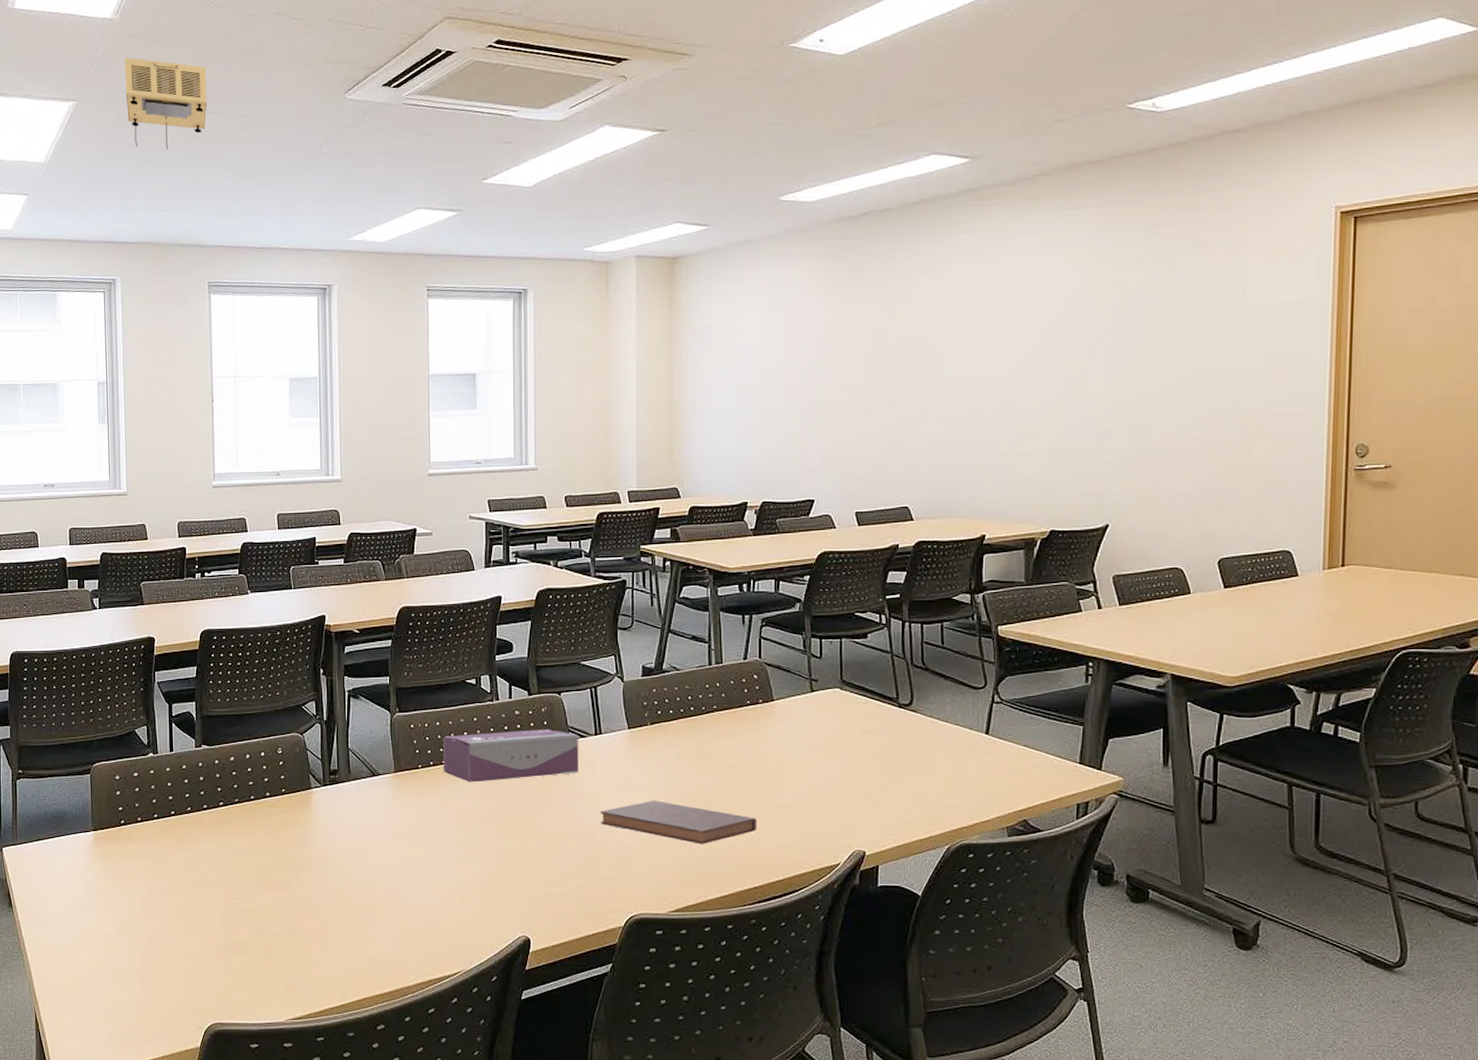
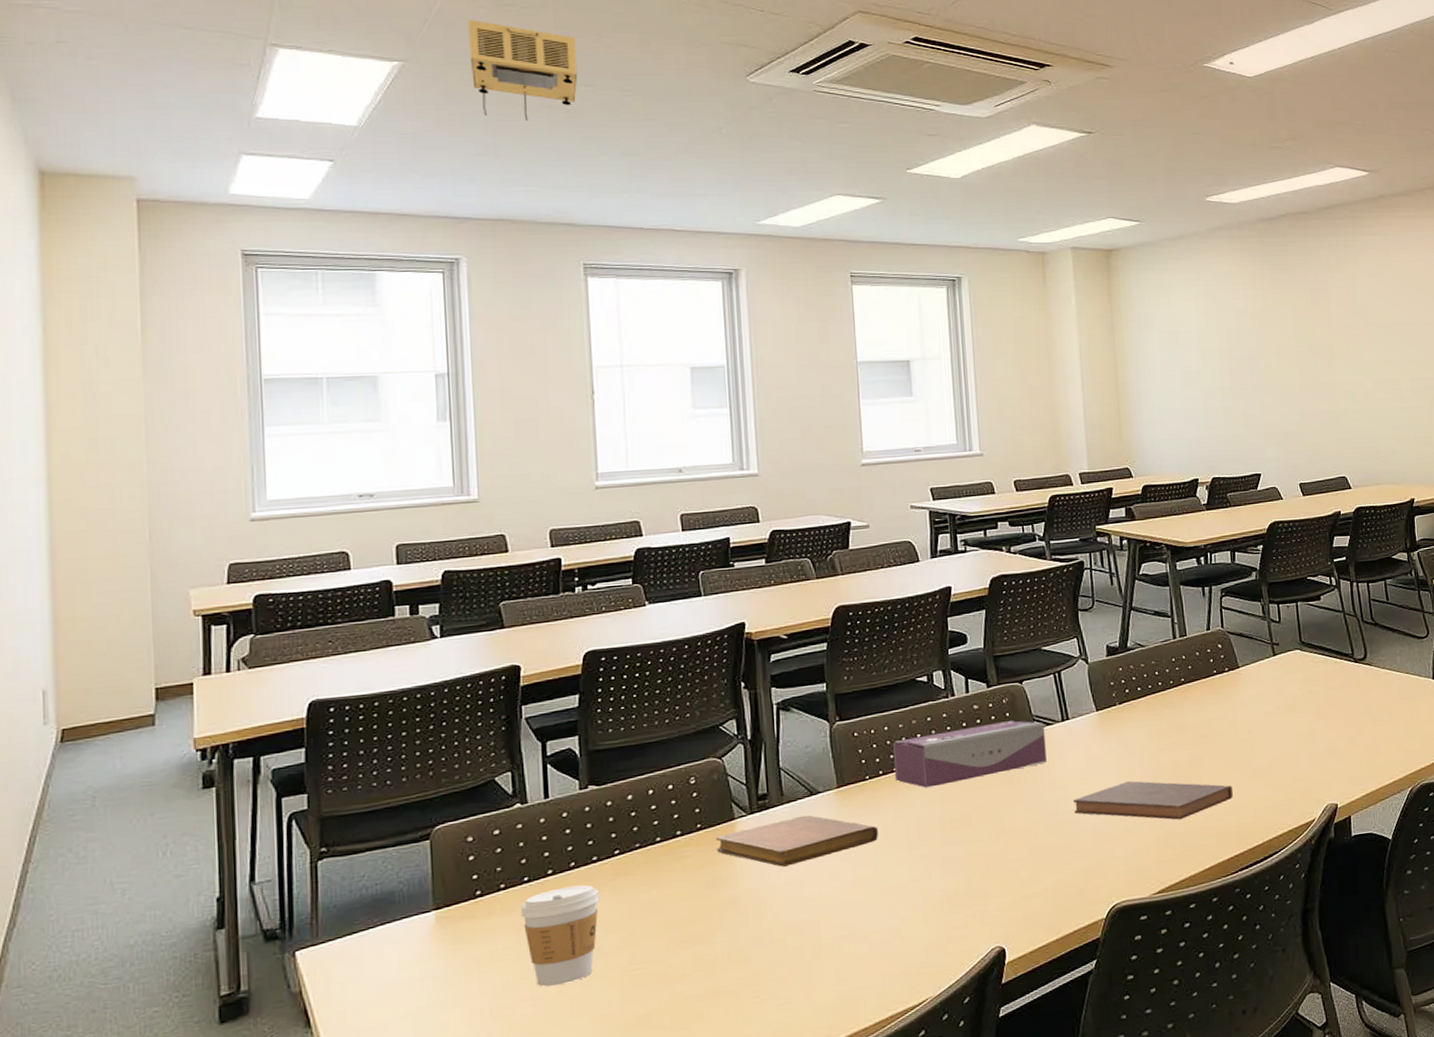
coffee cup: none [151,827,208,906] -> present [520,885,600,987]
notebook: none [296,793,427,836] -> present [716,815,878,867]

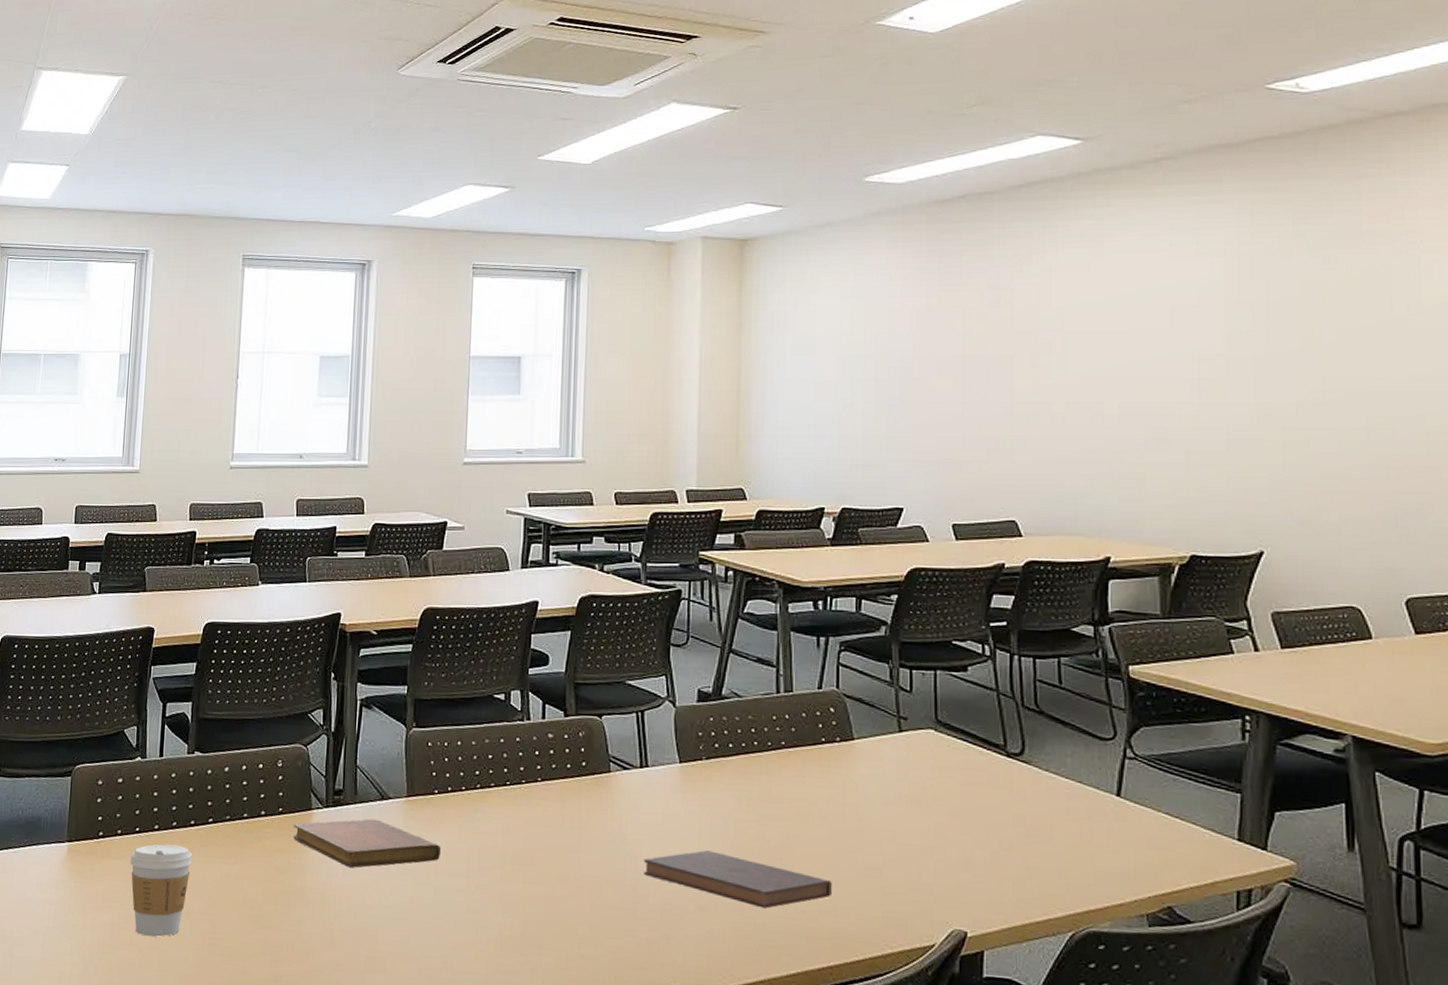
projector: present [468,20,578,121] -> none [175,34,259,123]
tissue box: present [892,720,1047,788] -> none [462,756,621,815]

